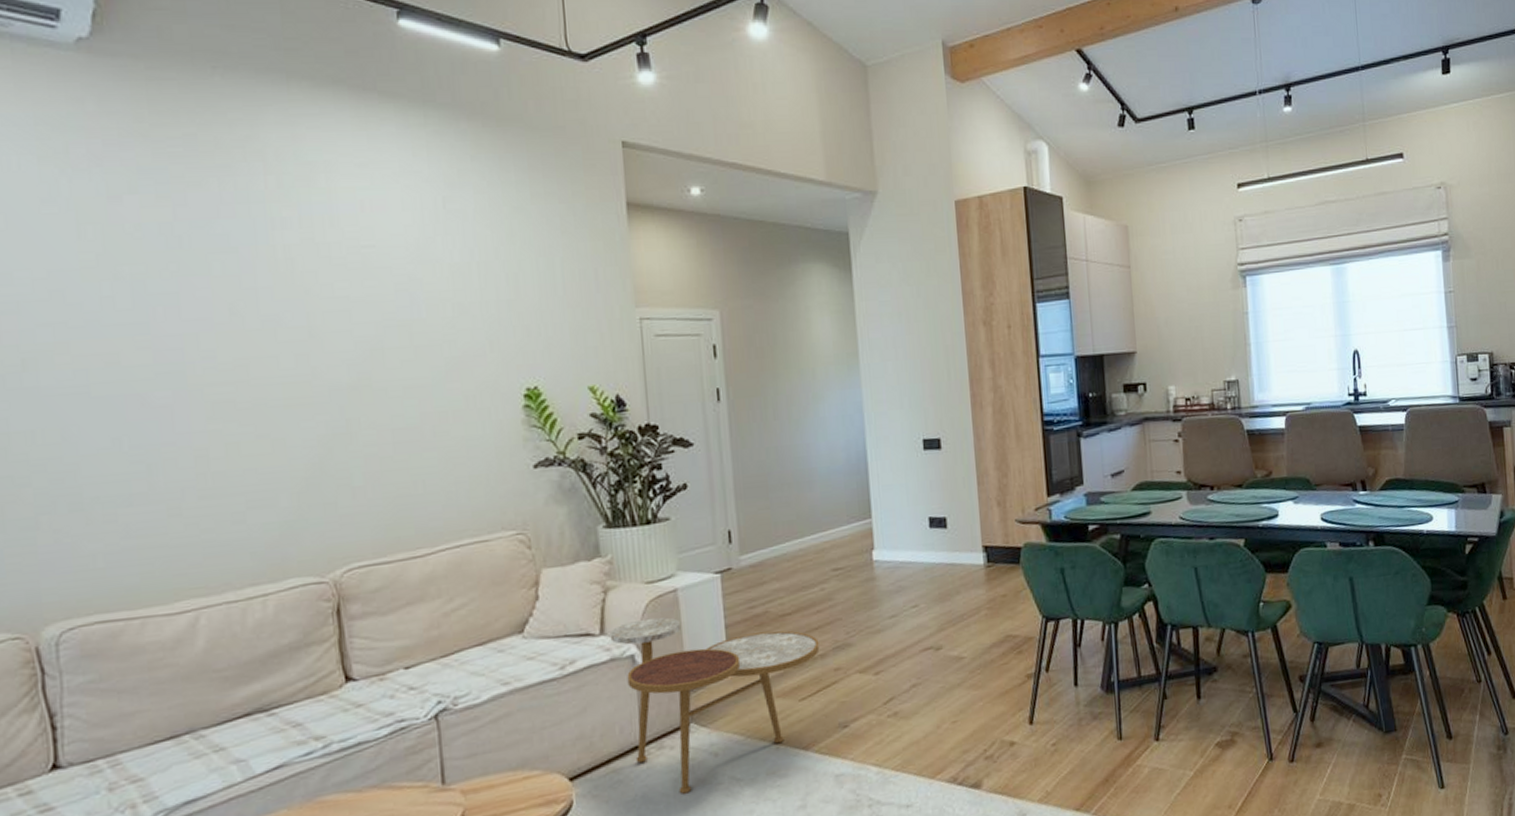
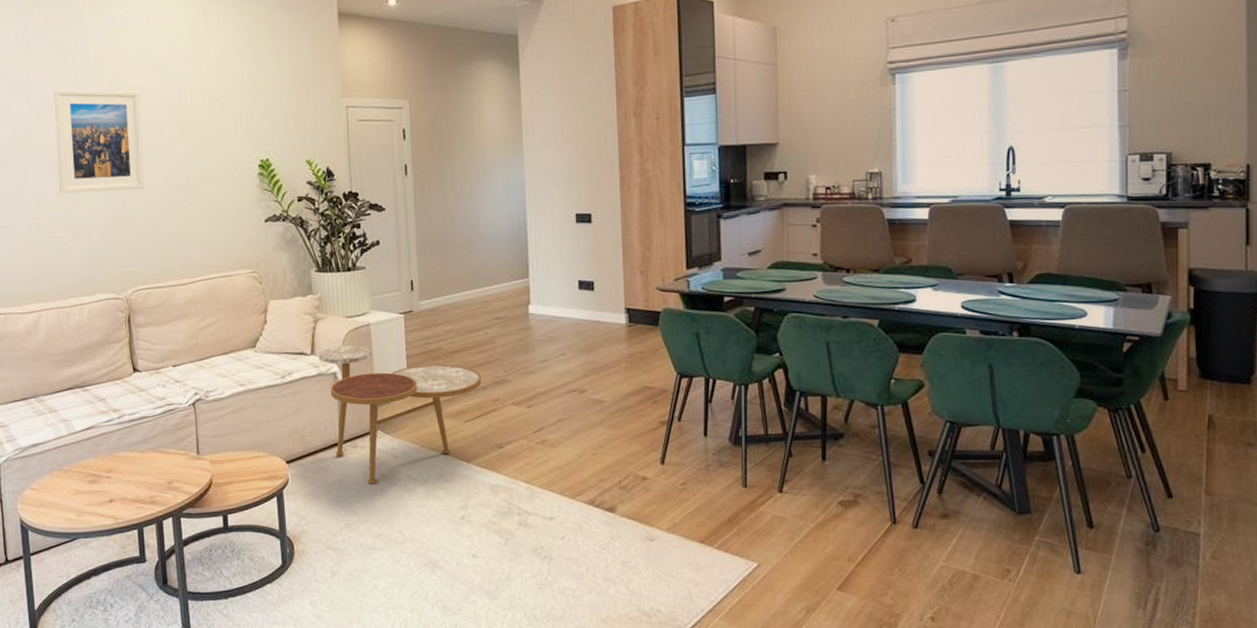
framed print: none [220,300,360,444] -> present [54,89,144,194]

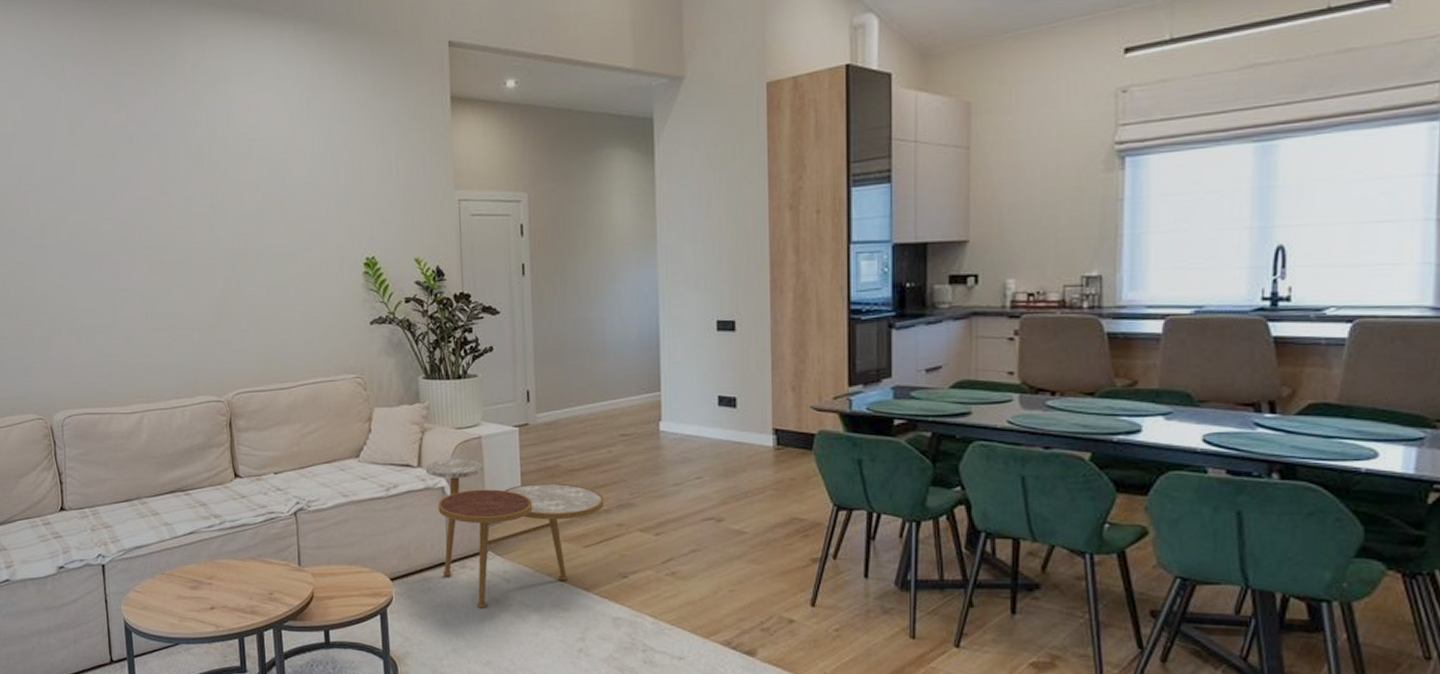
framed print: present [54,89,144,194] -> none [156,183,246,292]

